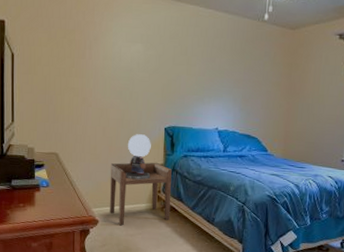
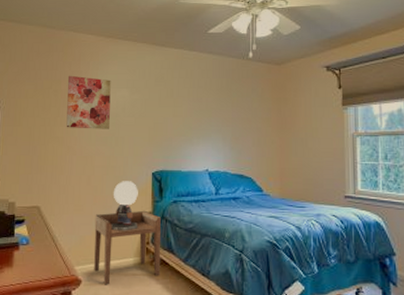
wall art: none [81,25,126,83] -> present [66,75,111,129]

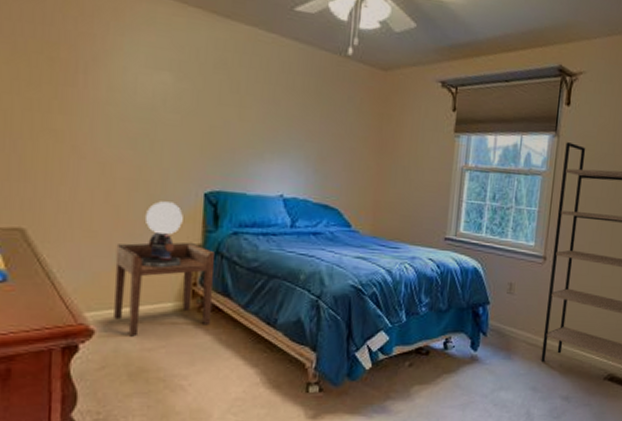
wall art: present [66,75,111,129] -> none [69,37,145,127]

